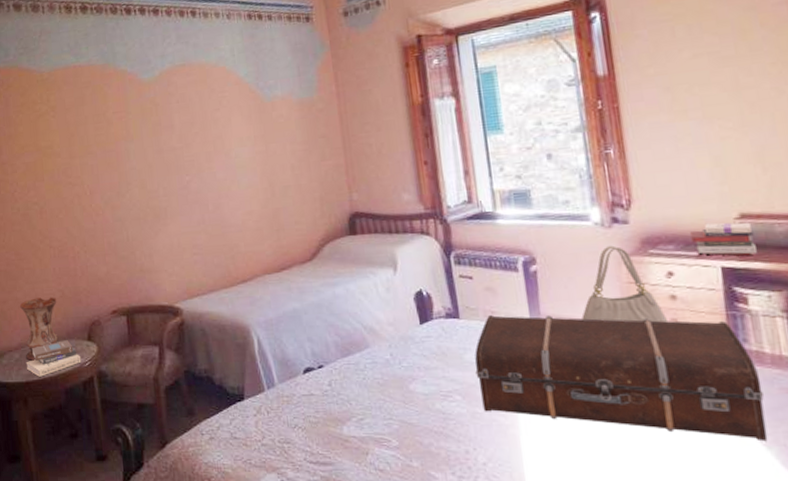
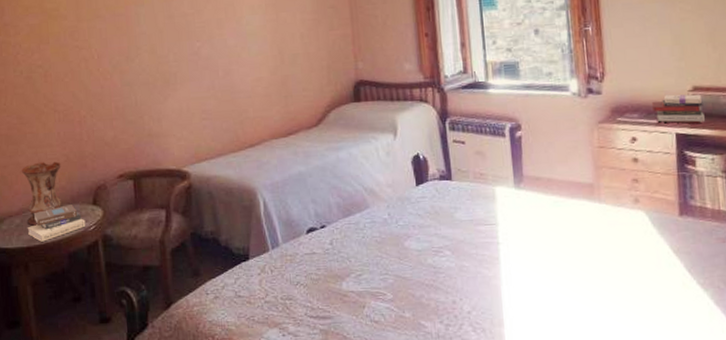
suitcase: present [474,315,768,442] -> none [464,177,706,285]
handbag: present [581,245,669,323] -> none [558,113,631,183]

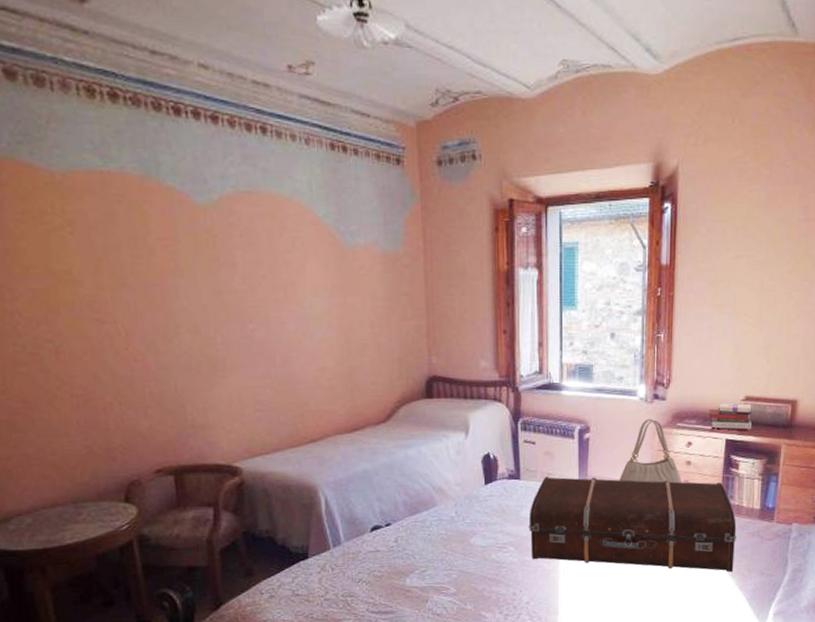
vase: present [21,161,61,226] -> none [29,453,85,526]
books: present [27,205,86,242] -> none [41,502,117,543]
suitcase: none [464,177,706,285] -> present [529,477,737,573]
handbag: none [558,113,631,183] -> present [619,418,683,484]

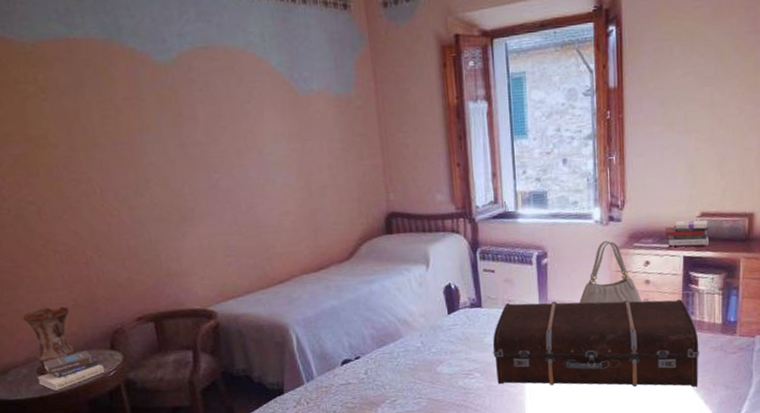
vase: none [29,453,85,526] -> present [22,306,75,375]
books: none [41,502,117,543] -> present [37,351,105,391]

